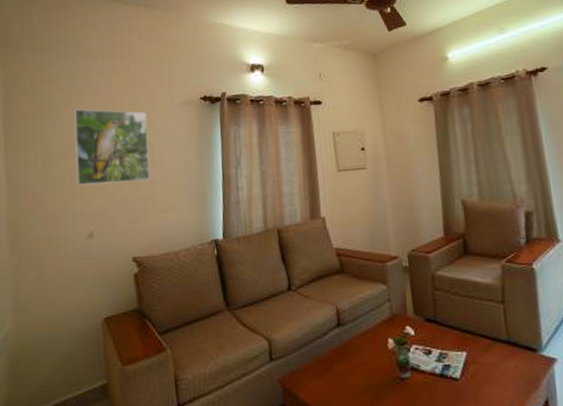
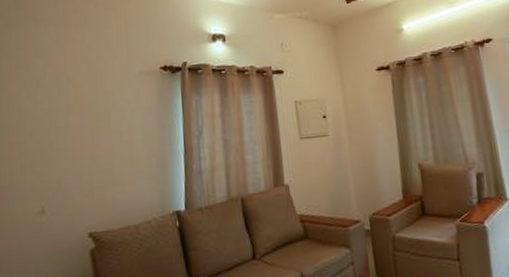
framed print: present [74,109,151,186] -> none [24,79,108,160]

